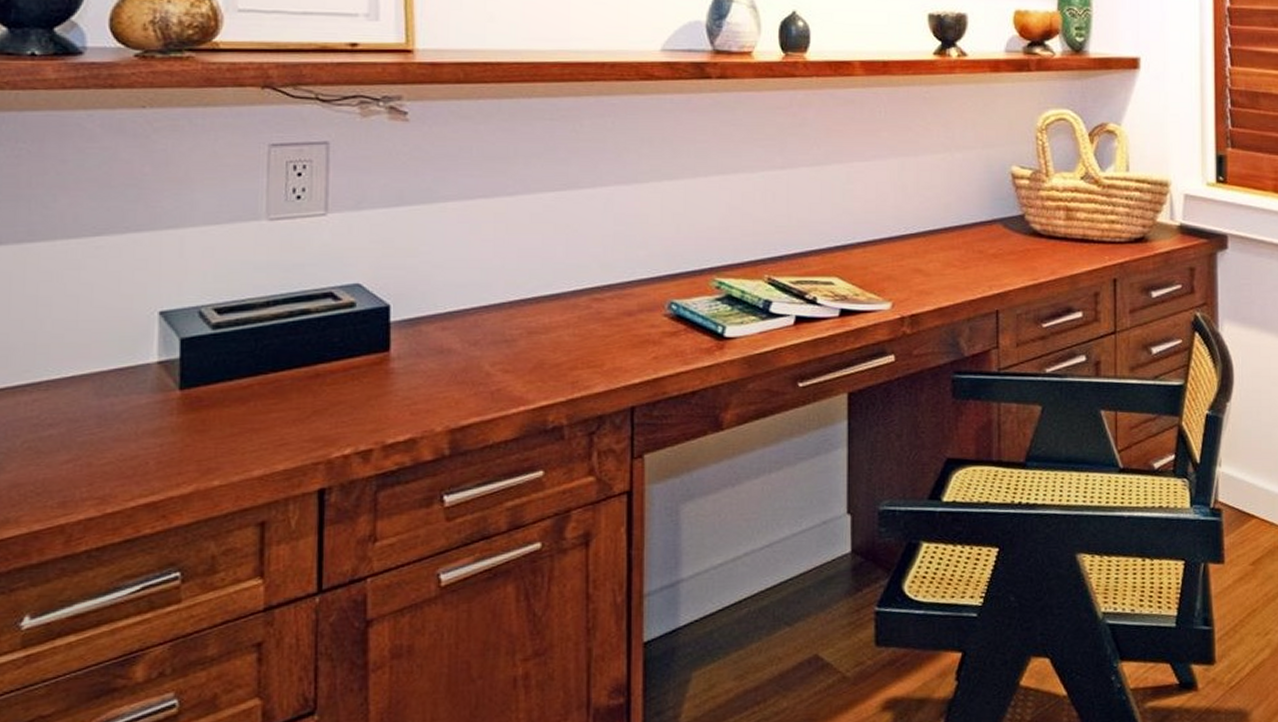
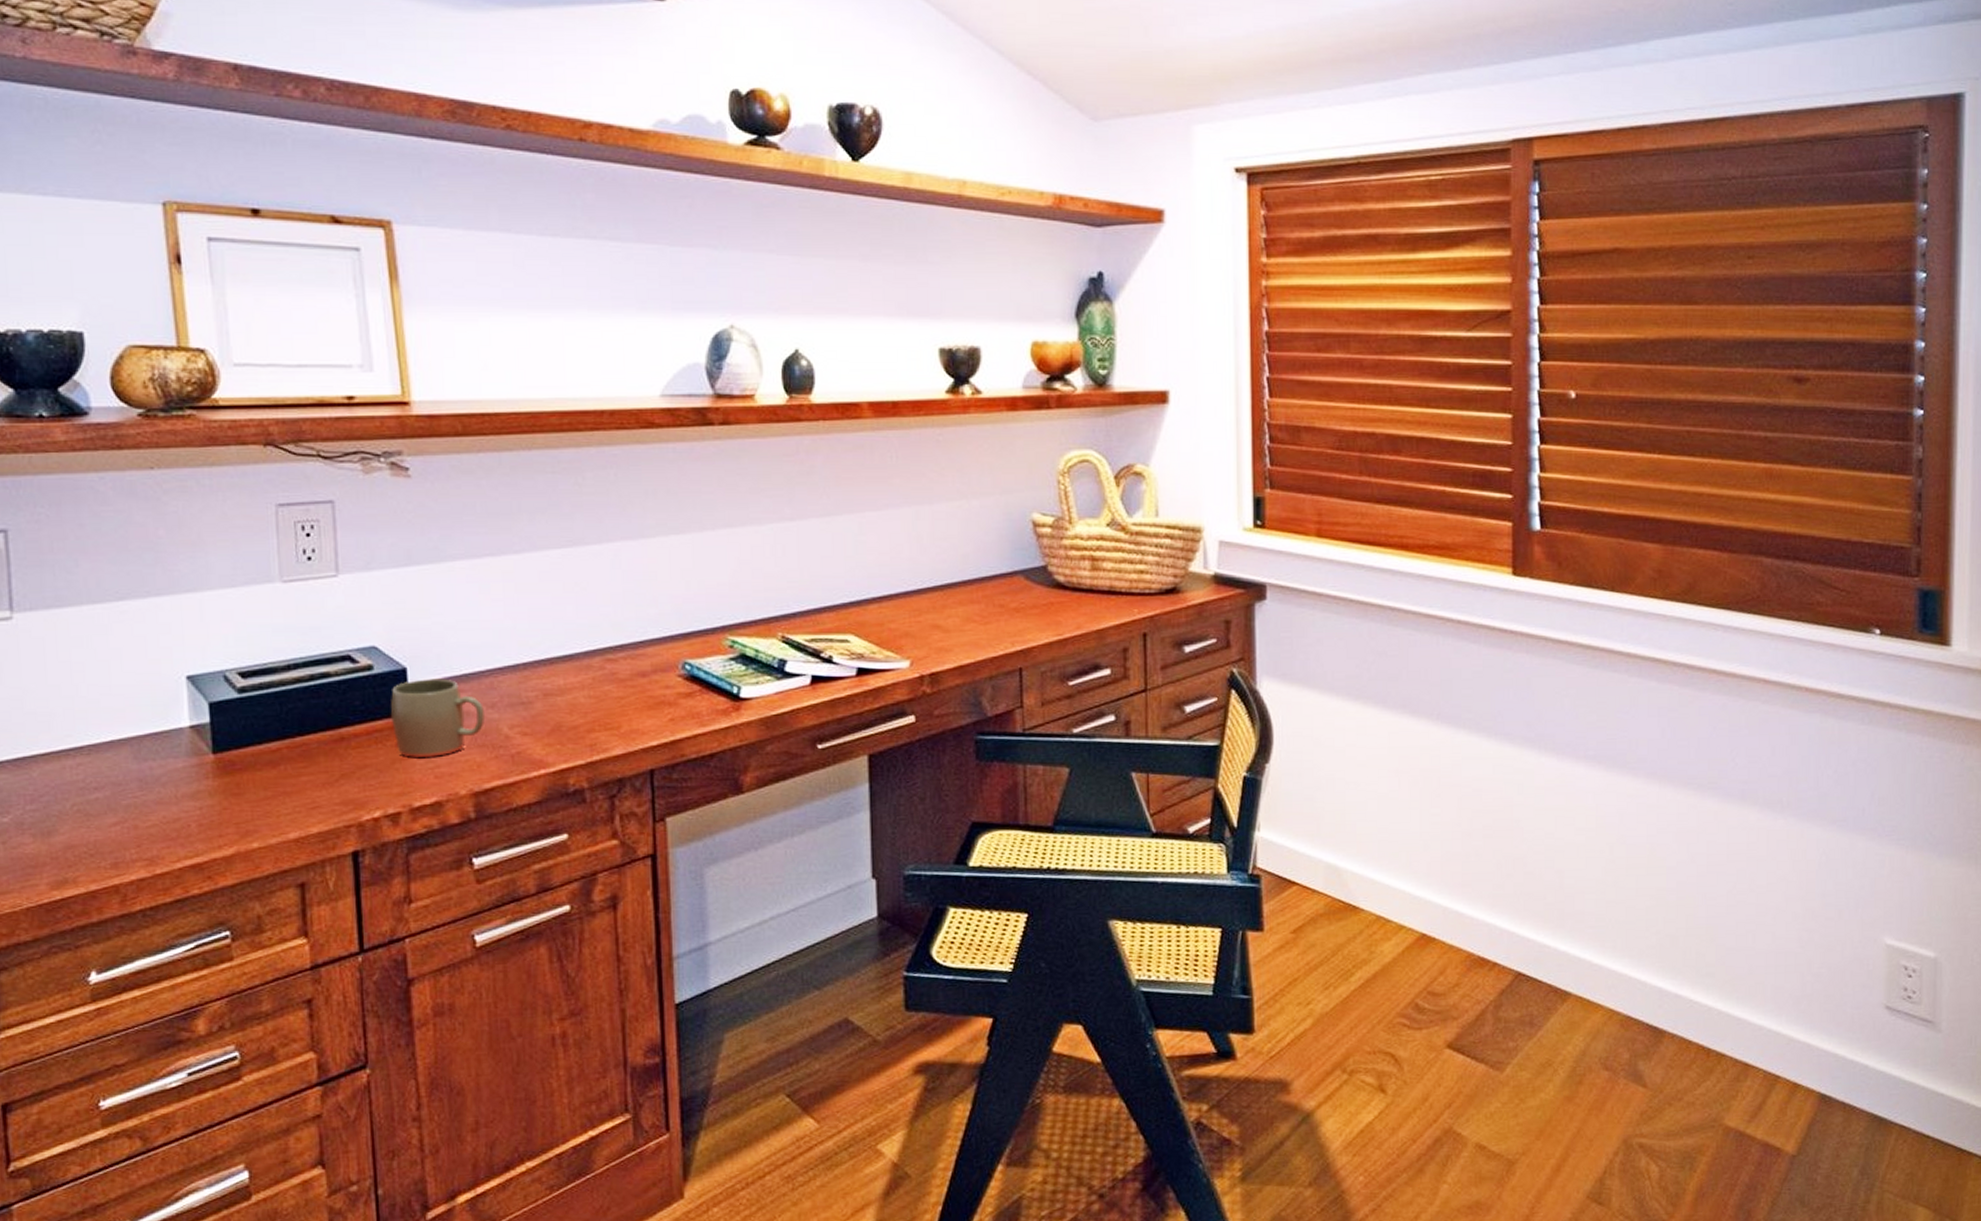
mug: none [369,316,466,395] -> present [390,678,484,759]

